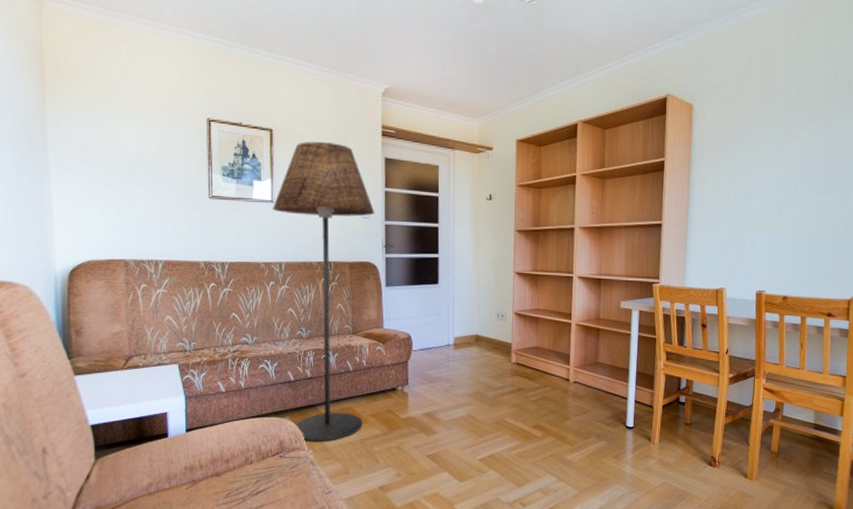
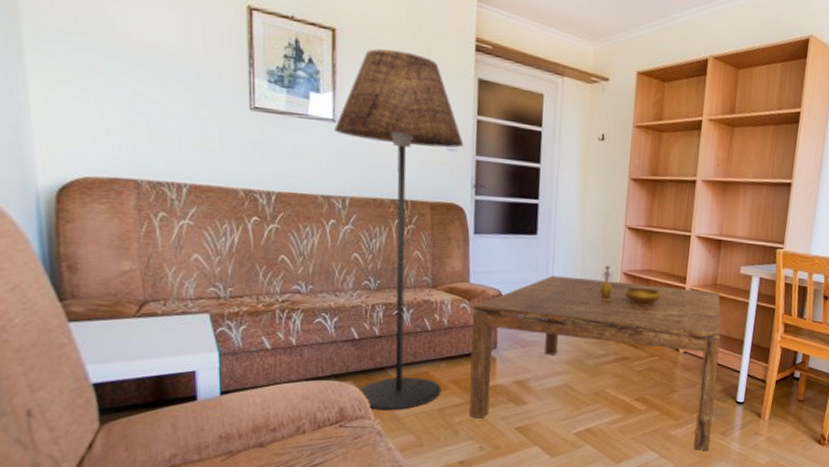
coffee table: none [386,318,607,474] -> present [469,275,721,450]
decorative bowl: none [494,306,549,342] -> present [599,265,661,307]

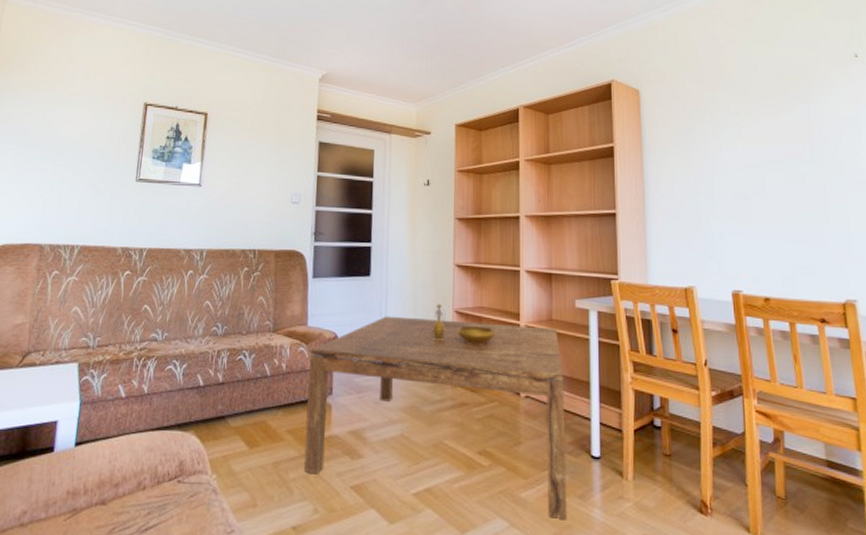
floor lamp: present [334,48,464,411] -> none [199,125,306,464]

